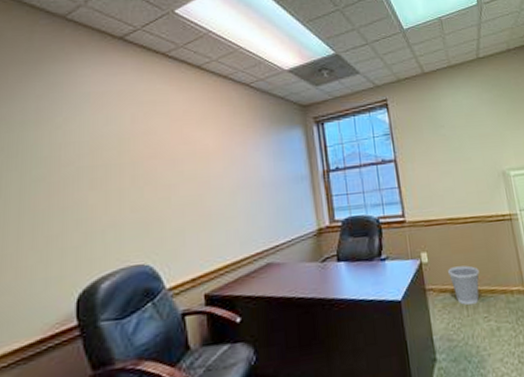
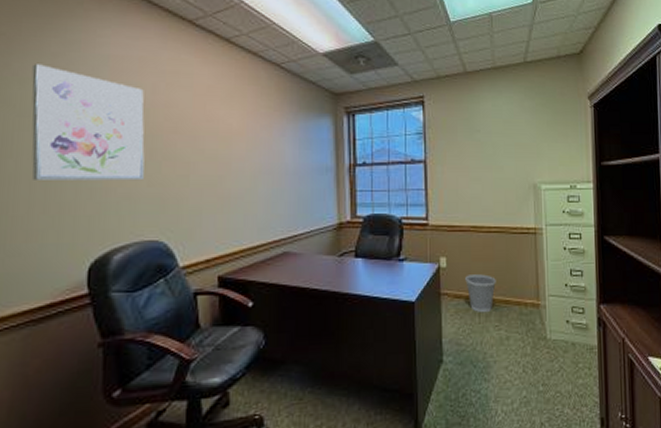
wall art: none [18,107,127,217] -> present [31,64,145,181]

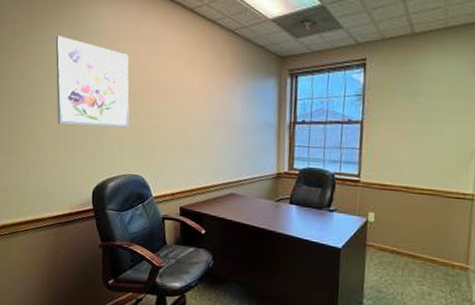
wastebasket: present [465,274,496,313] -> none [392,231,424,268]

